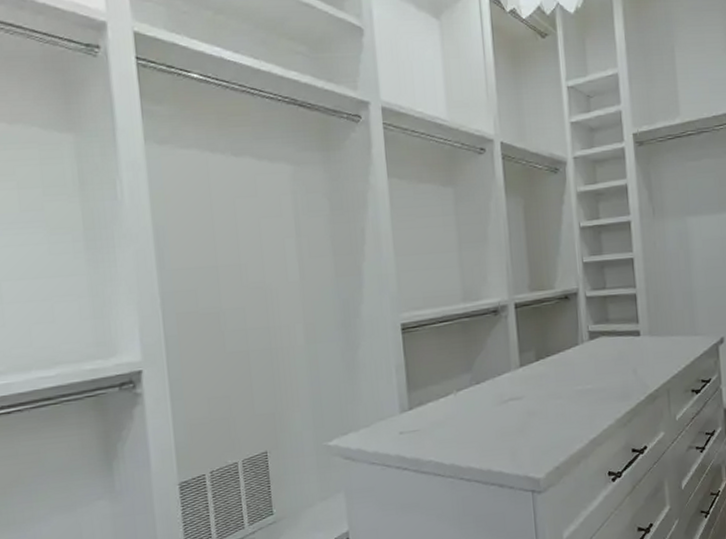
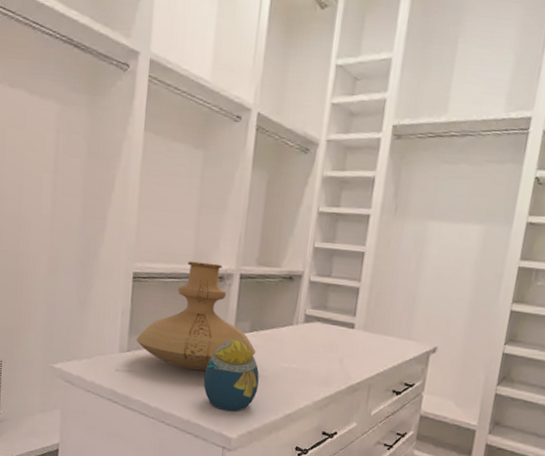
vase: none [416,297,547,415] -> present [136,261,256,371]
decorative egg: none [497,372,557,450] -> present [203,340,259,411]

